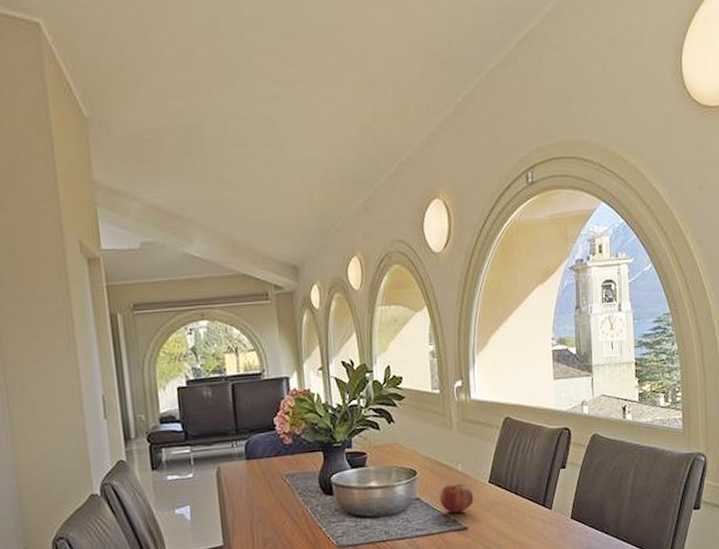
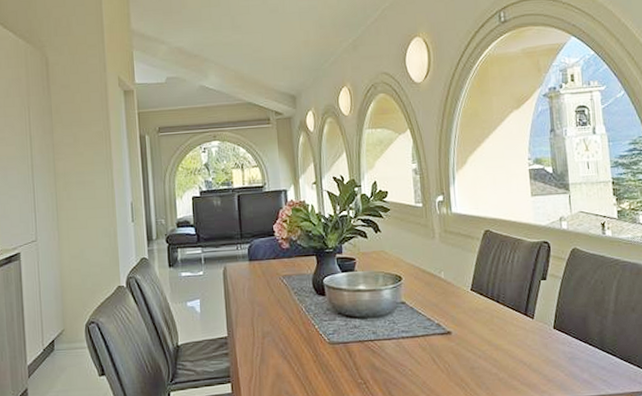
fruit: present [439,483,474,513] -> none [423,290,457,318]

